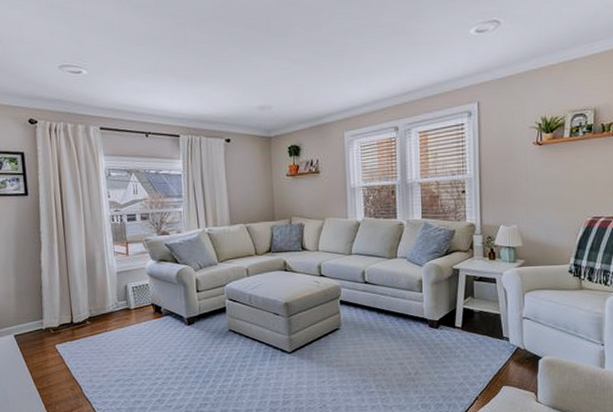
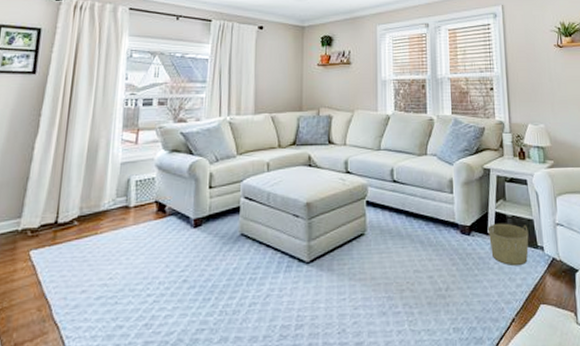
basket: none [455,317,495,354] -> present [487,223,529,265]

